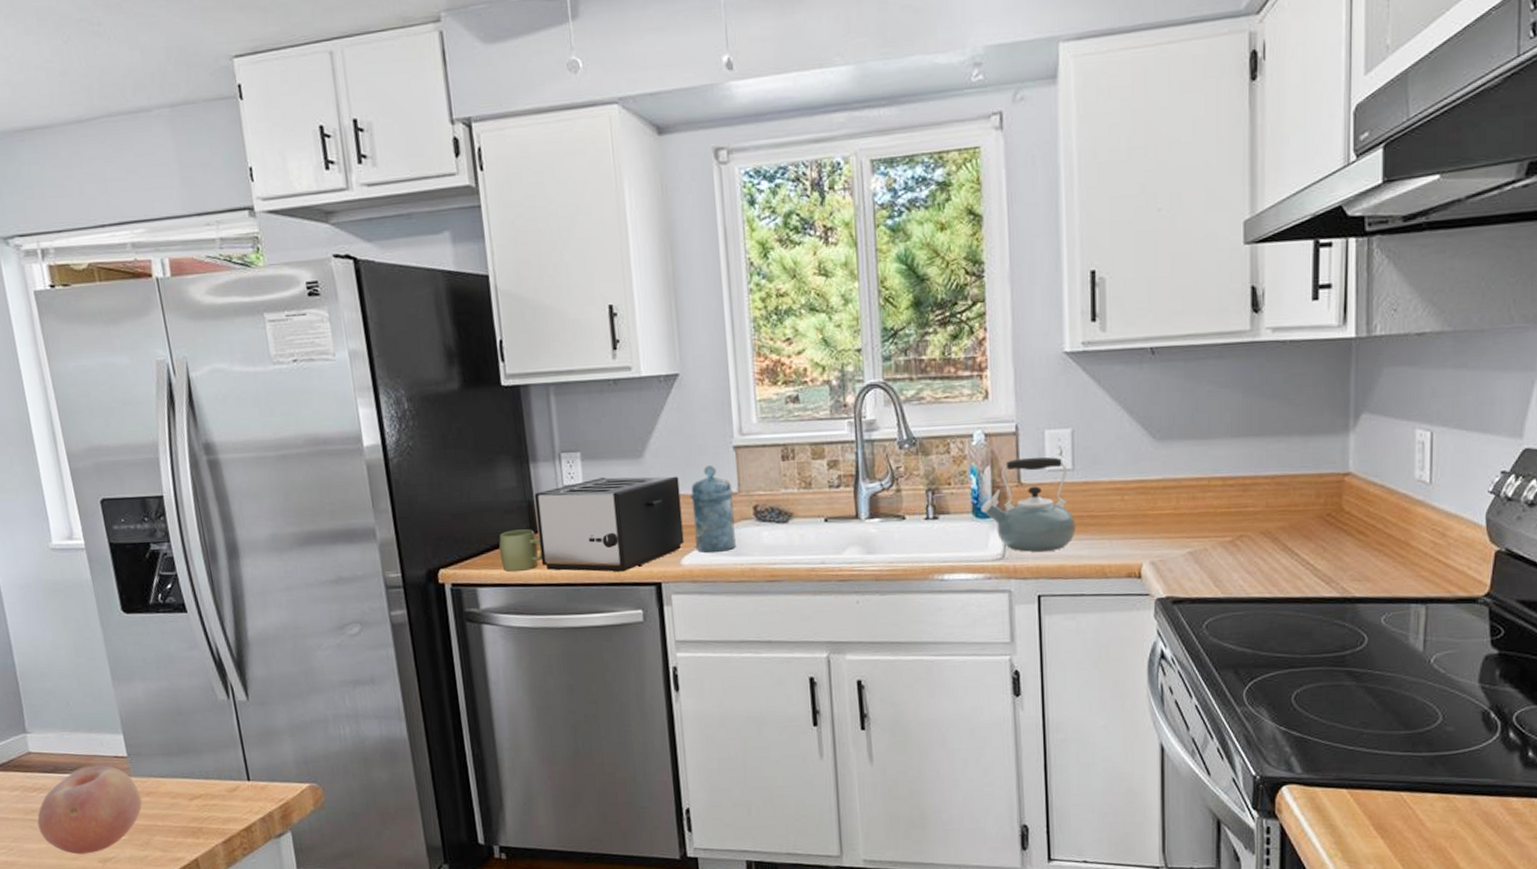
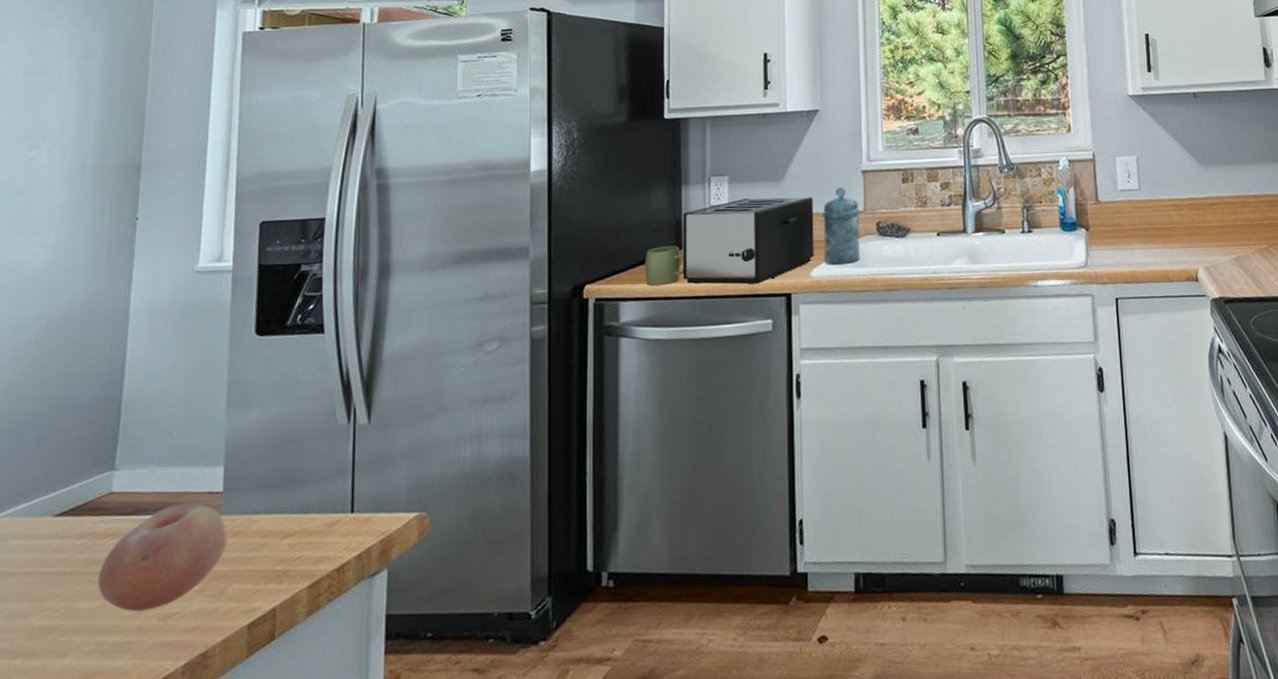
kettle: present [981,456,1075,552] -> none [1067,179,1144,260]

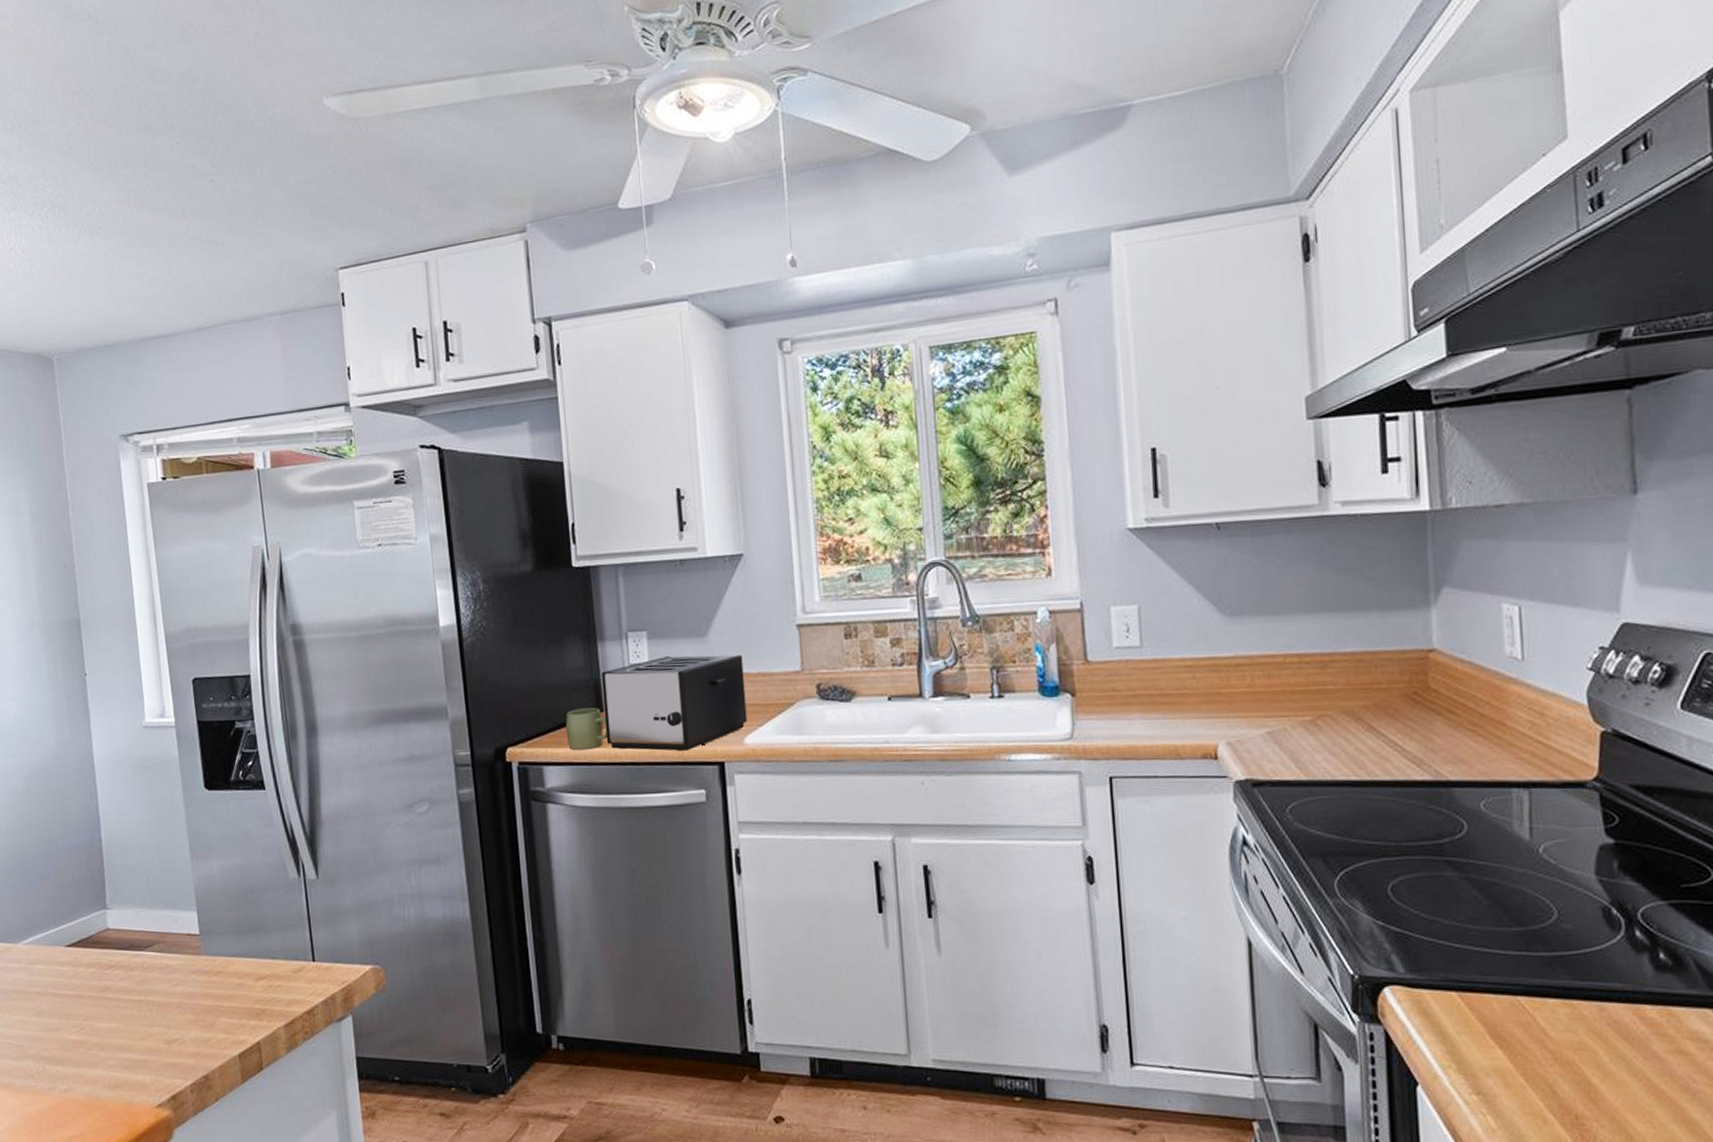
fruit: present [97,503,227,612] -> none [109,943,210,1035]
canister: present [822,186,861,265] -> none [753,643,799,732]

